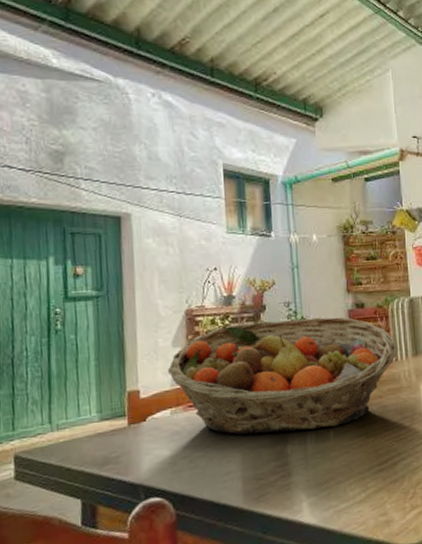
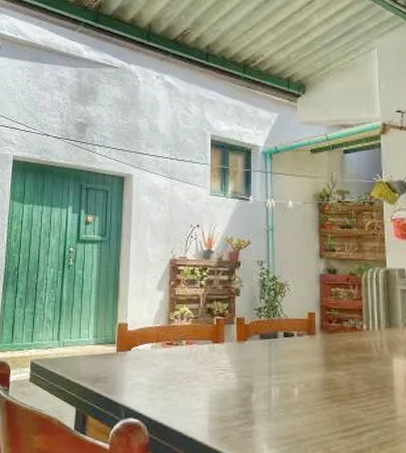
fruit basket: present [167,317,397,435] -> none [151,276,368,385]

